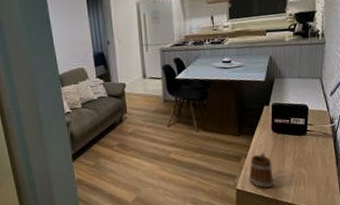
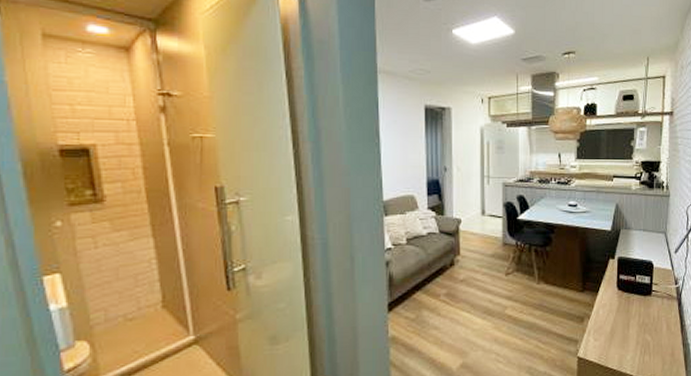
mug: present [248,152,274,189] -> none [591,313,618,358]

